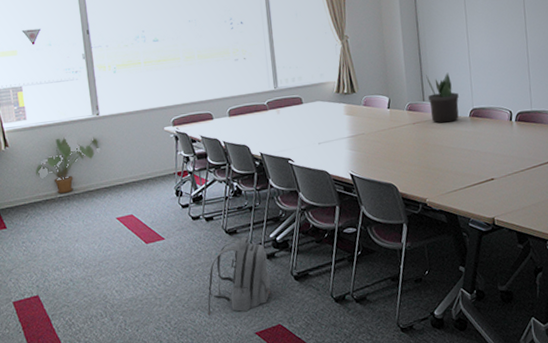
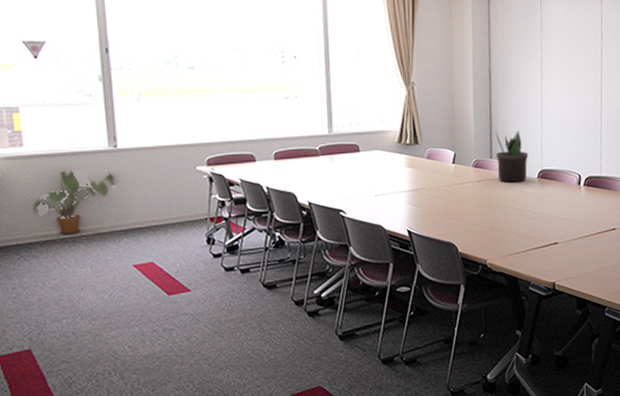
backpack: present [208,237,271,317] -> none [238,292,312,377]

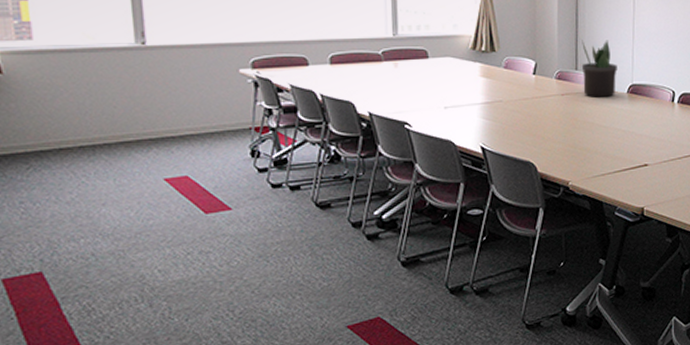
house plant: present [33,170,115,235] -> none [44,68,143,143]

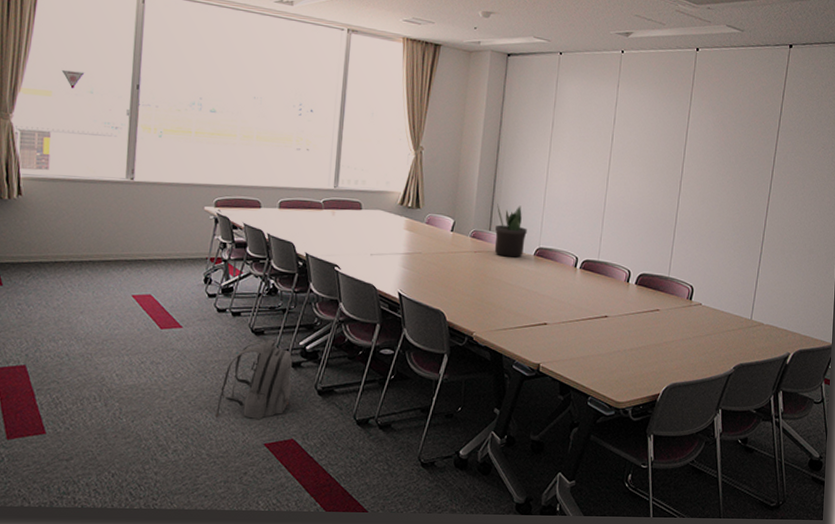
backpack: none [286,212,371,306] -> present [216,340,293,420]

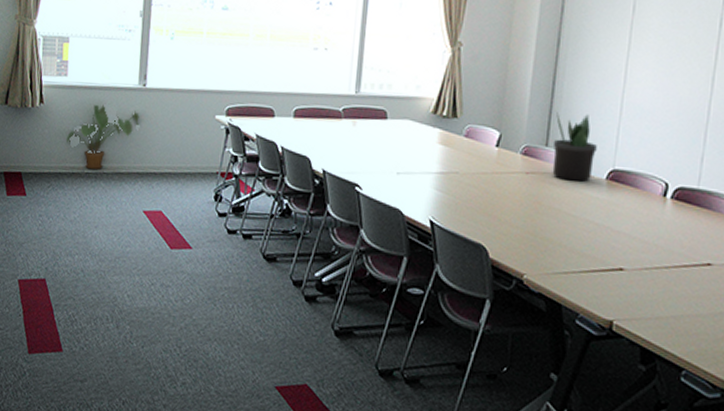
house plant: none [48,196,127,259] -> present [67,104,139,170]
backpack: present [216,340,293,420] -> none [225,268,307,359]

